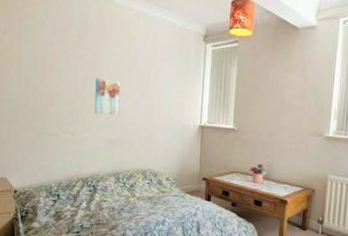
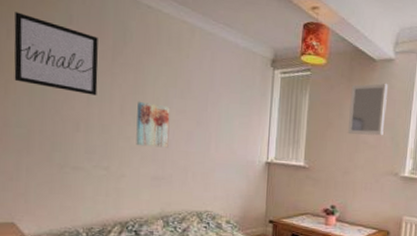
wall art: none [8,13,67,75] -> present [14,12,98,96]
home mirror: none [272,49,311,99] -> present [347,83,388,136]

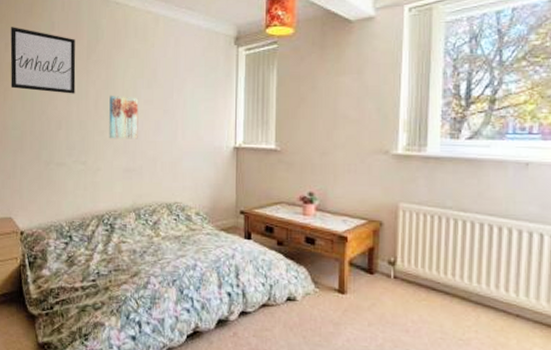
home mirror: present [347,83,388,136] -> none [323,47,369,110]

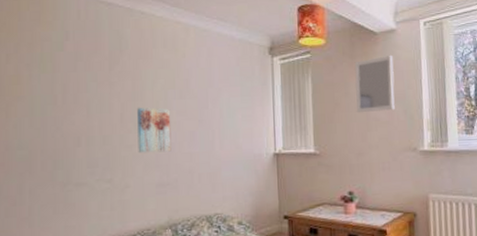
wall art: present [10,27,76,94] -> none [13,36,96,108]
home mirror: none [323,47,369,110] -> present [354,56,395,113]

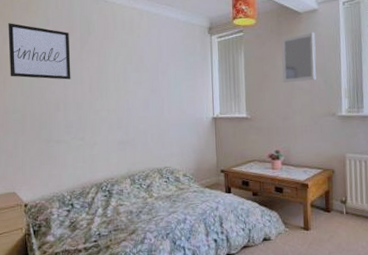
wall art: none [13,36,96,108] -> present [8,23,71,80]
wall art: present [137,107,172,153] -> none [103,79,130,117]

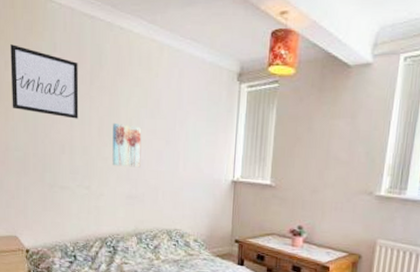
wall art: none [103,79,130,117] -> present [112,122,142,168]
home mirror: present [281,33,316,83] -> none [317,92,364,151]

